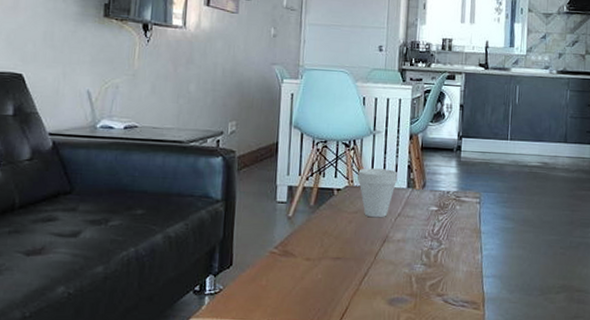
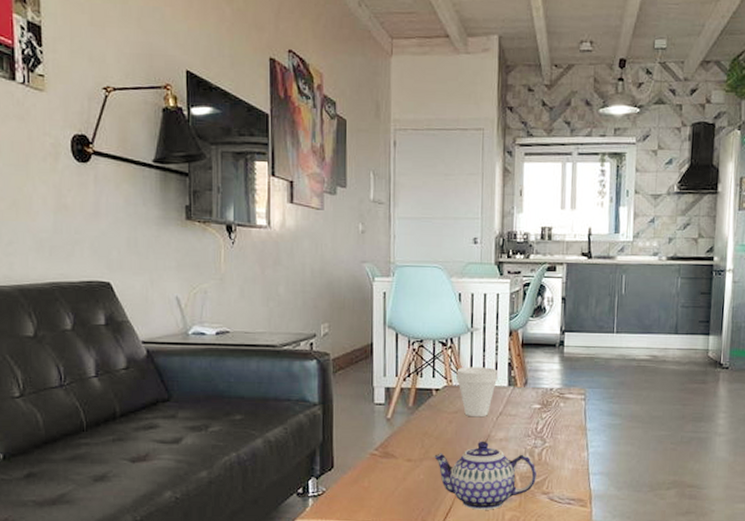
teapot: none [331,241,432,311] -> present [433,441,537,510]

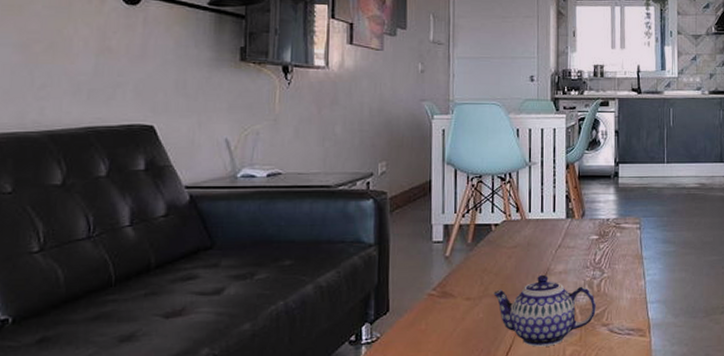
cup: present [456,367,498,418] -> none [515,200,556,251]

